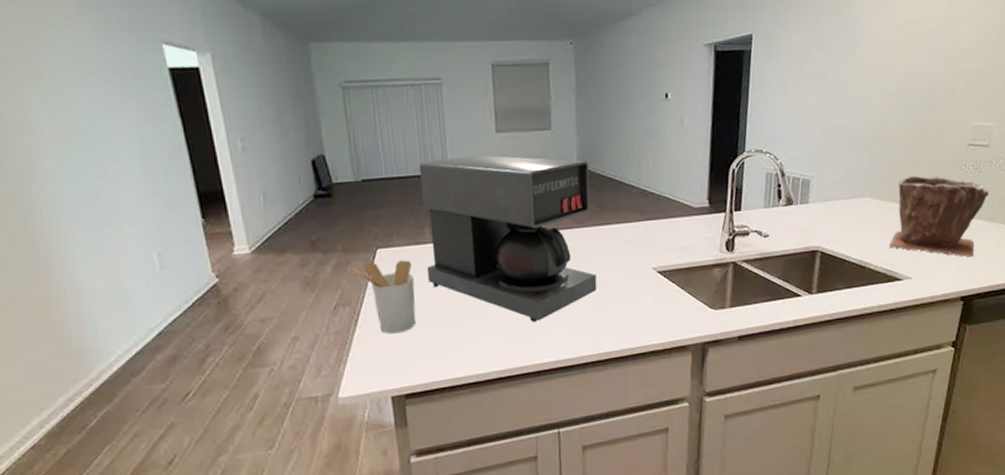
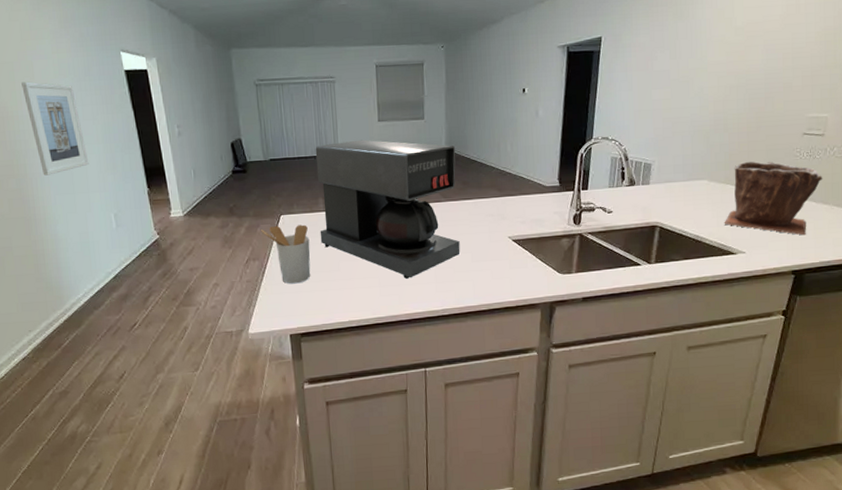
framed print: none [24,82,122,205] -> present [21,81,89,176]

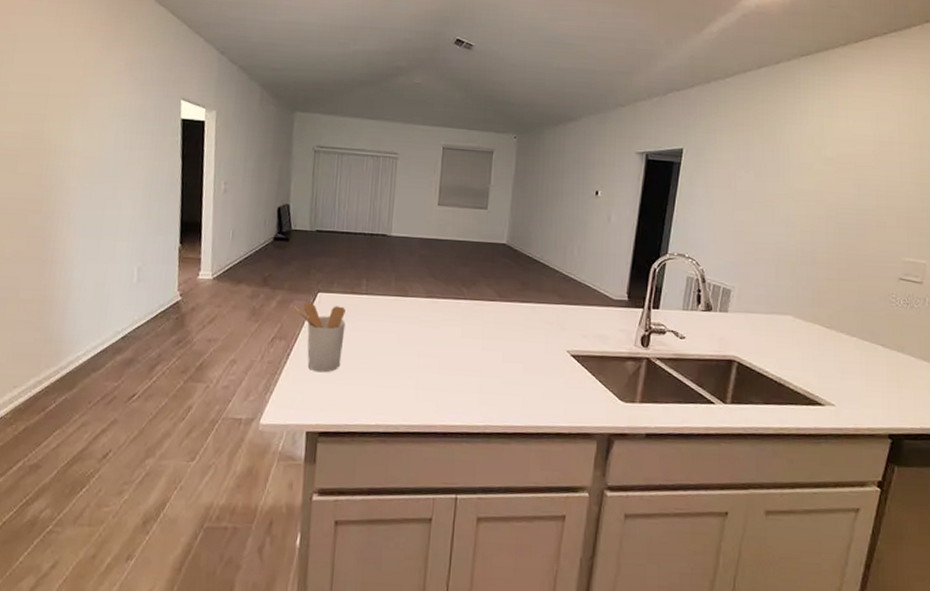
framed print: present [21,81,89,176] -> none [71,117,125,217]
coffee maker: present [315,139,461,279] -> none [357,222,518,384]
plant pot: present [724,161,823,236] -> none [810,300,923,394]

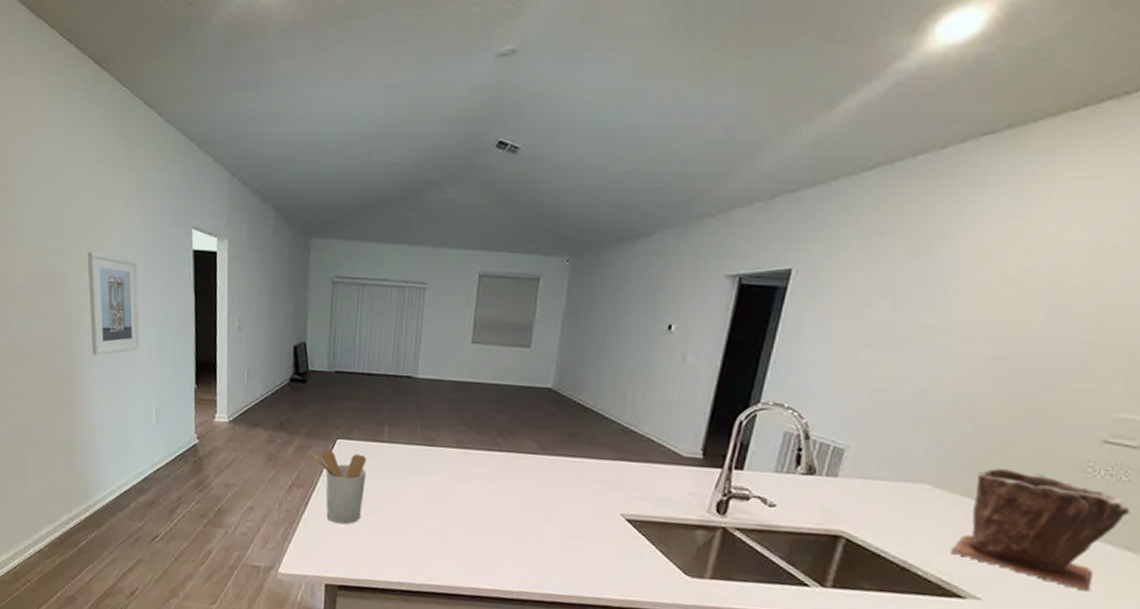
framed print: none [71,117,125,217] -> present [87,251,140,356]
plant pot: none [810,300,923,394] -> present [950,467,1131,592]

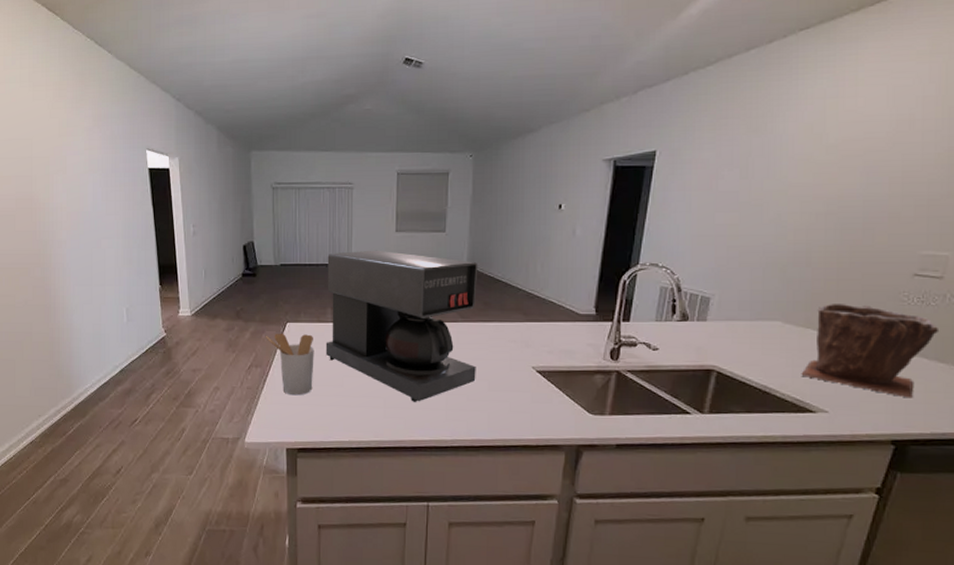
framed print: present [87,251,140,356] -> none [55,175,108,266]
coffee maker: none [379,362,566,544] -> present [325,250,478,402]

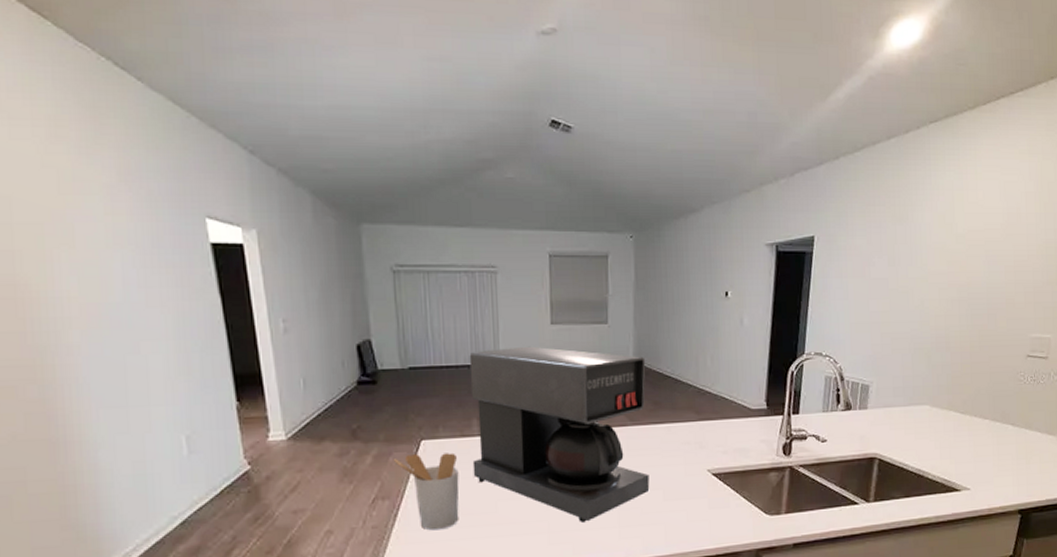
plant pot: present [801,302,940,398] -> none [947,384,1048,470]

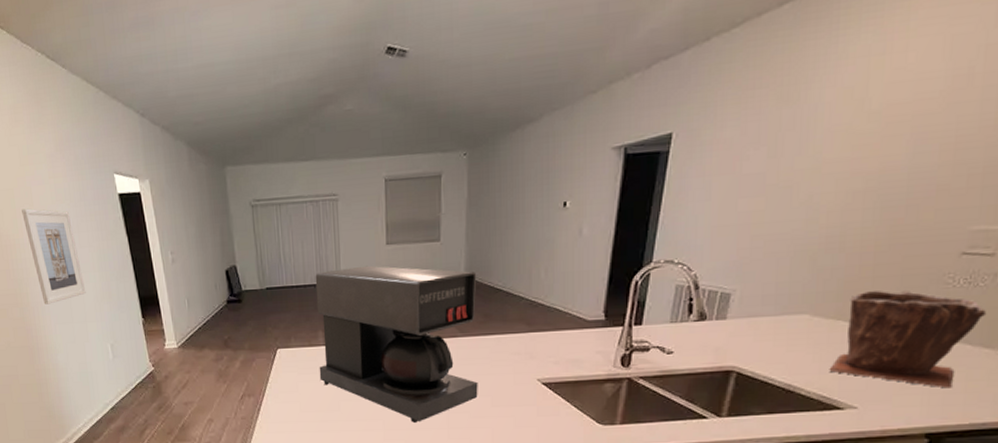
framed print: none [55,251,152,381] -> present [21,208,86,305]
utensil holder: present [393,452,460,531] -> none [255,359,309,423]
plant pot: none [947,384,1048,470] -> present [829,290,987,389]

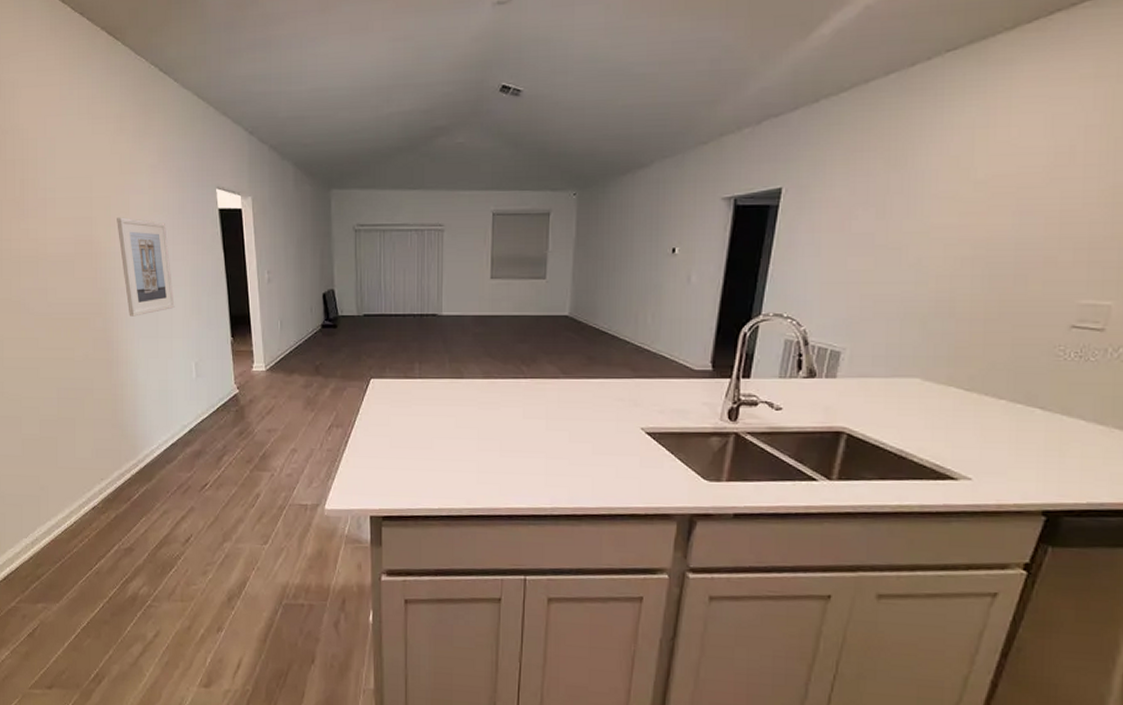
coffee maker: present [315,265,478,423] -> none [413,299,582,466]
plant pot: present [829,290,987,389] -> none [941,357,1100,465]

